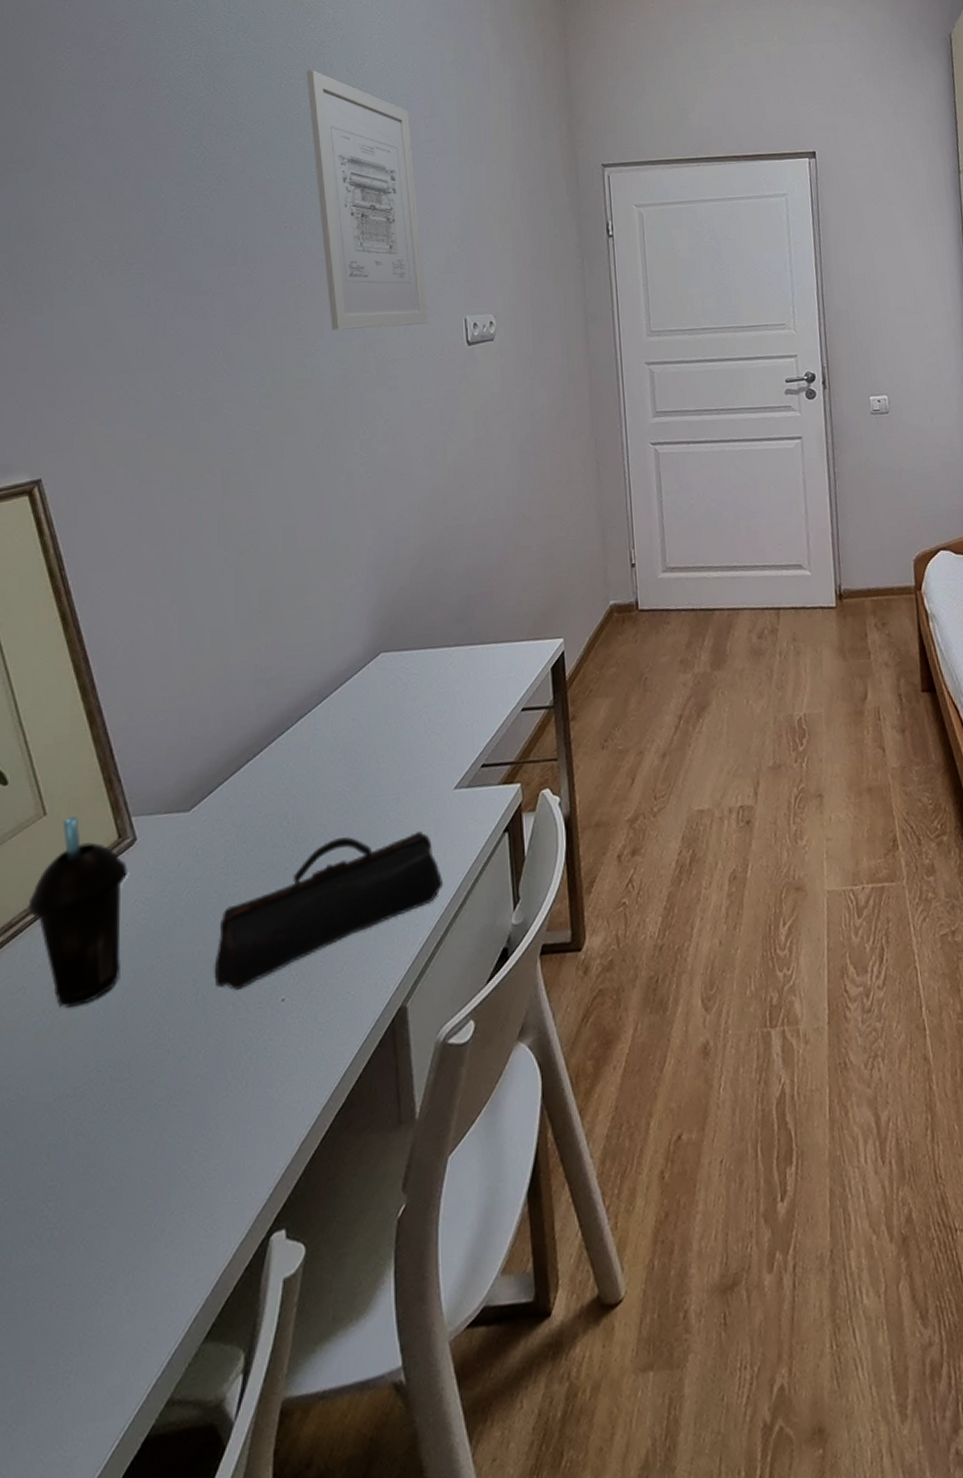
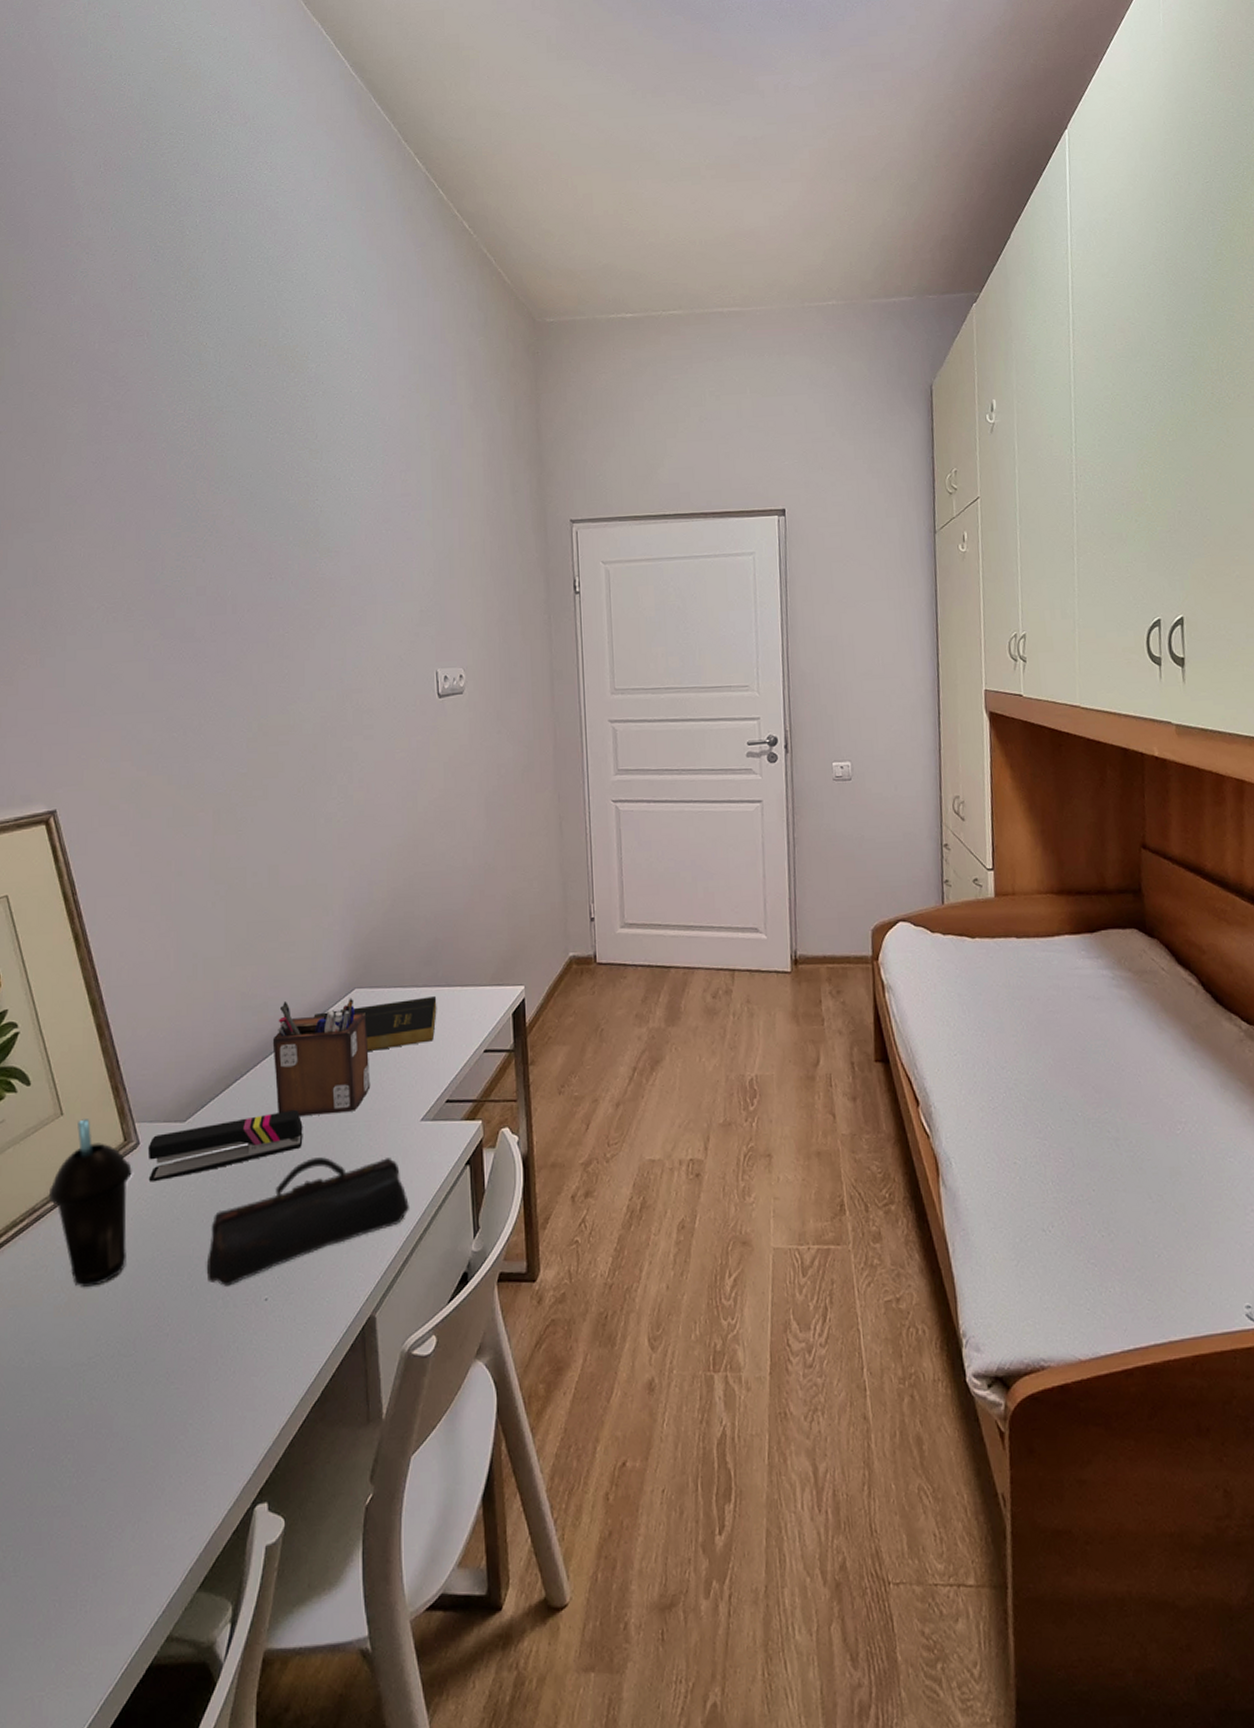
stapler: none [146,787,324,882] -> present [147,1109,303,1182]
desk organizer: none [289,663,399,795] -> present [272,998,371,1116]
wall art: present [307,70,428,331] -> none [291,424,402,680]
book: none [335,654,471,720] -> present [313,995,437,1052]

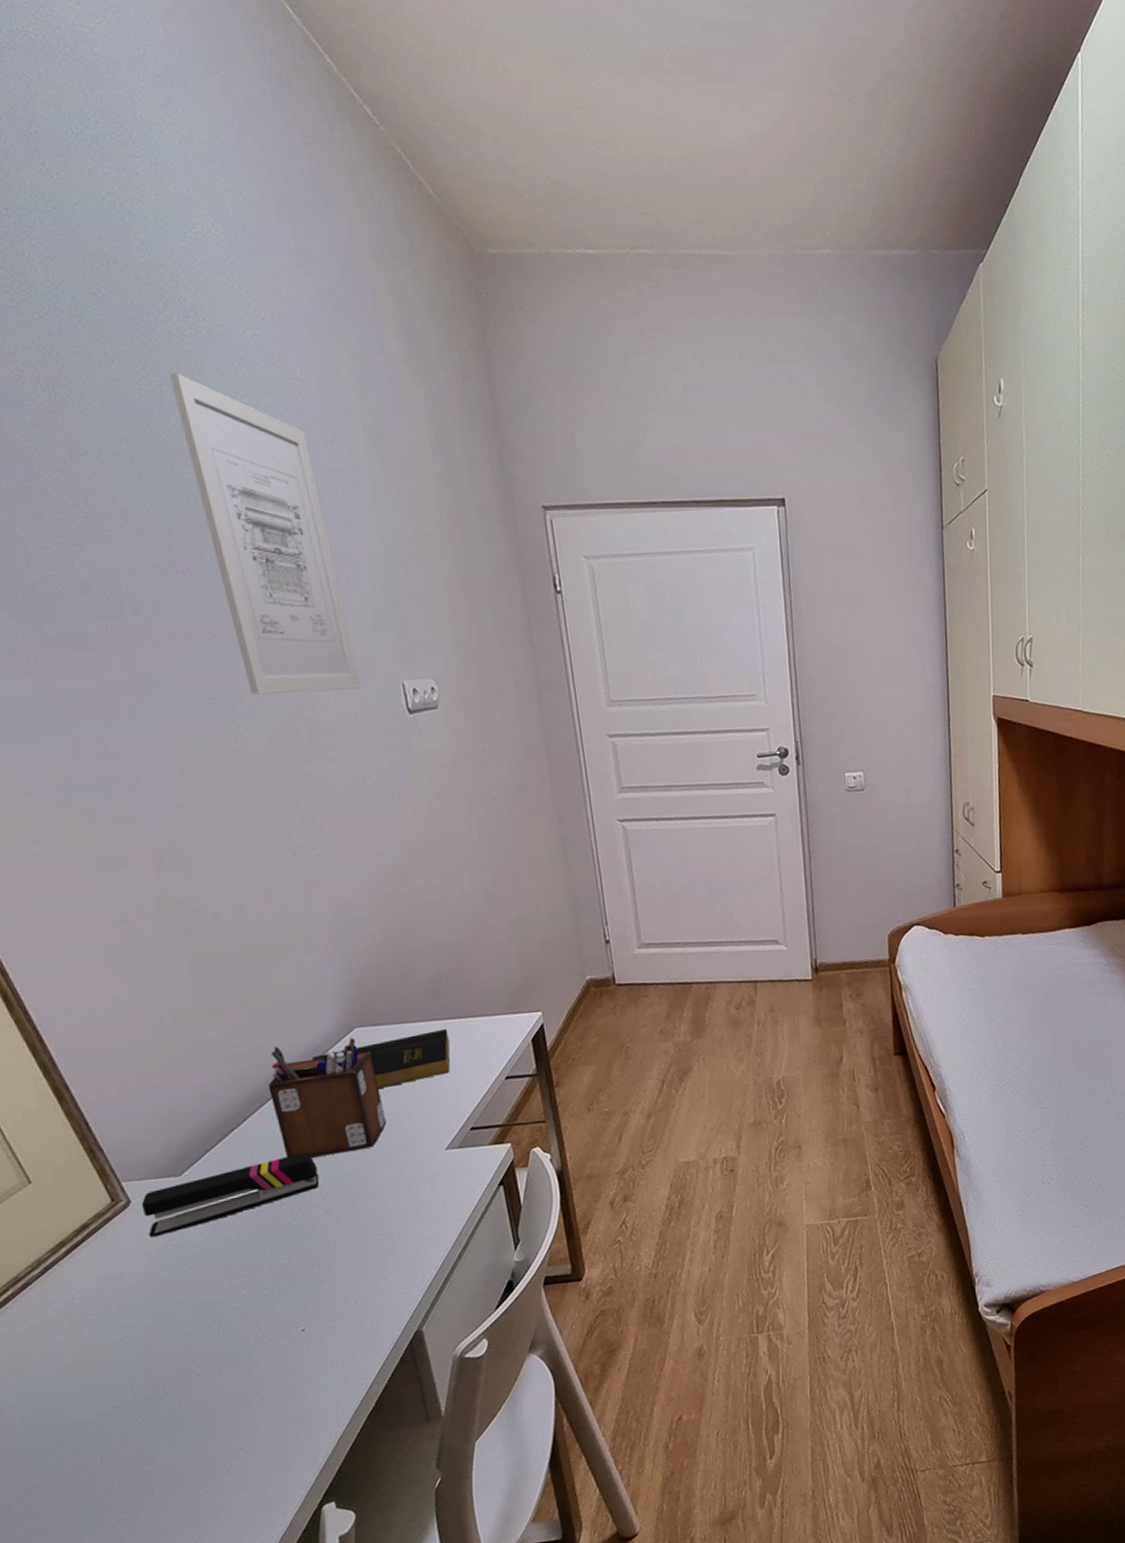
cup: present [49,1119,132,1287] -> none [32,1184,139,1345]
pencil case: present [206,1157,409,1286] -> none [229,1187,445,1324]
wall art: none [291,424,402,680] -> present [169,373,361,695]

